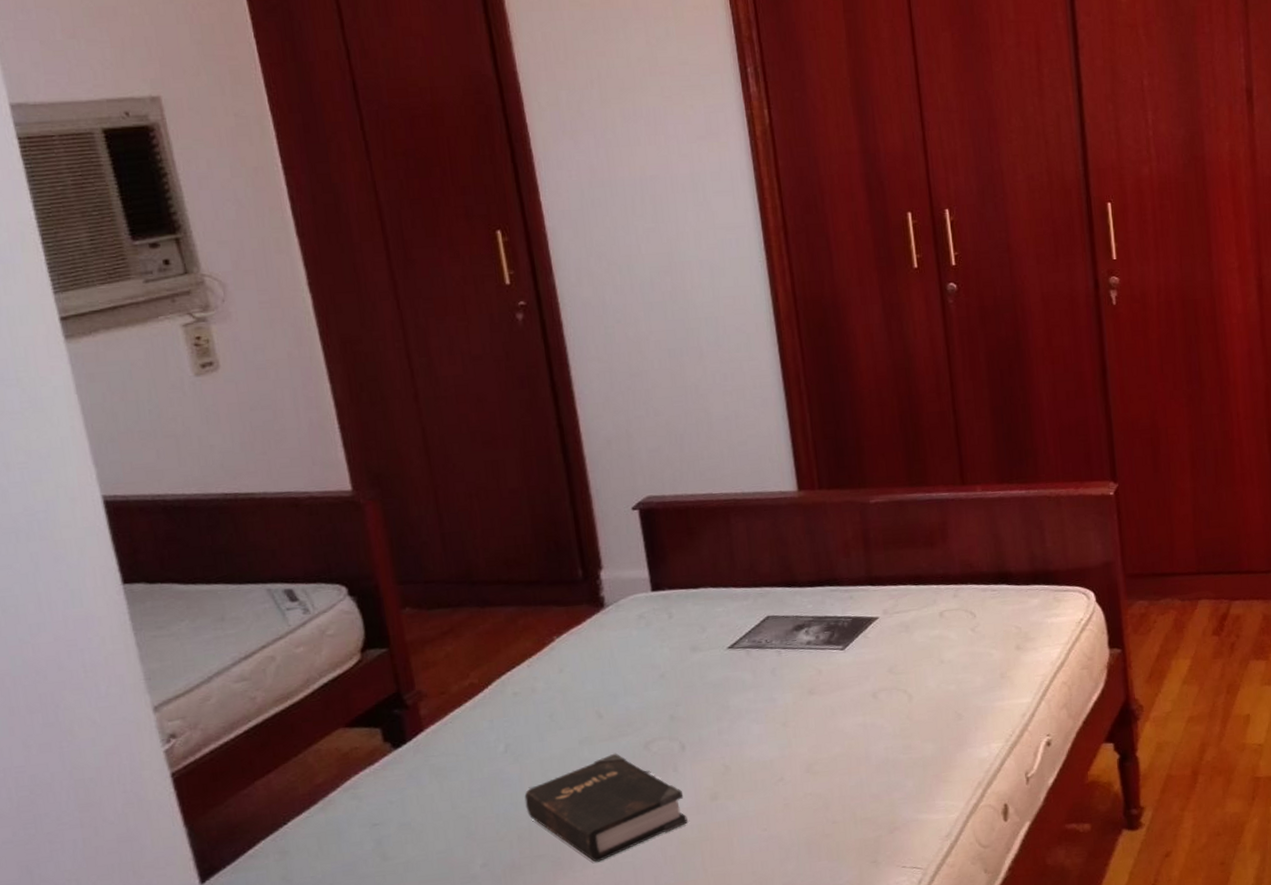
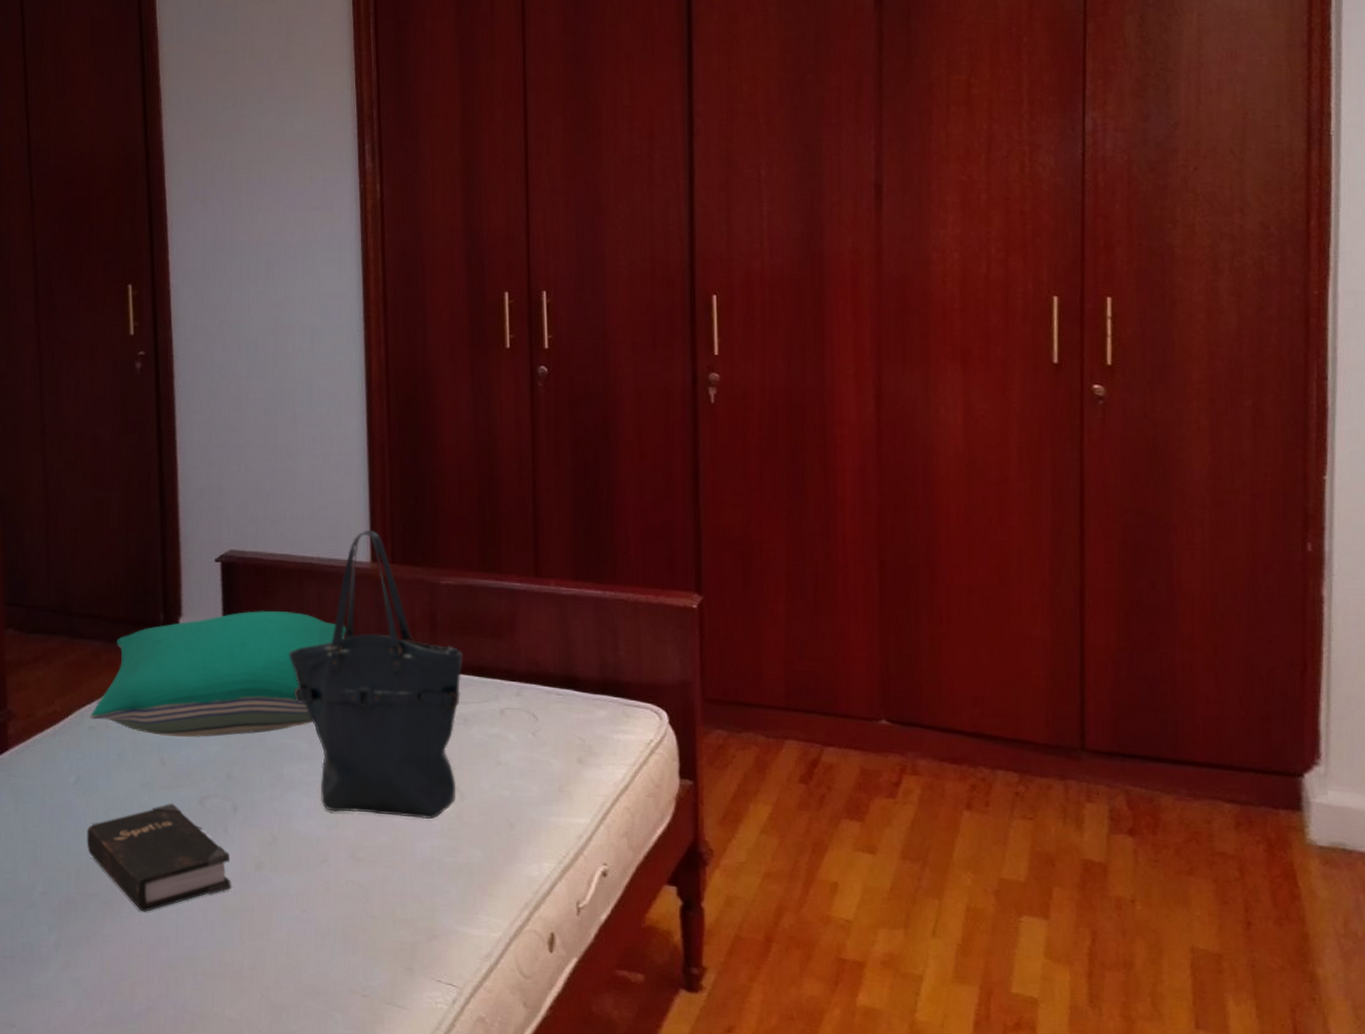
pillow: none [512,548,779,690] -> present [90,611,346,738]
tote bag: none [721,459,905,733] -> present [288,529,463,819]

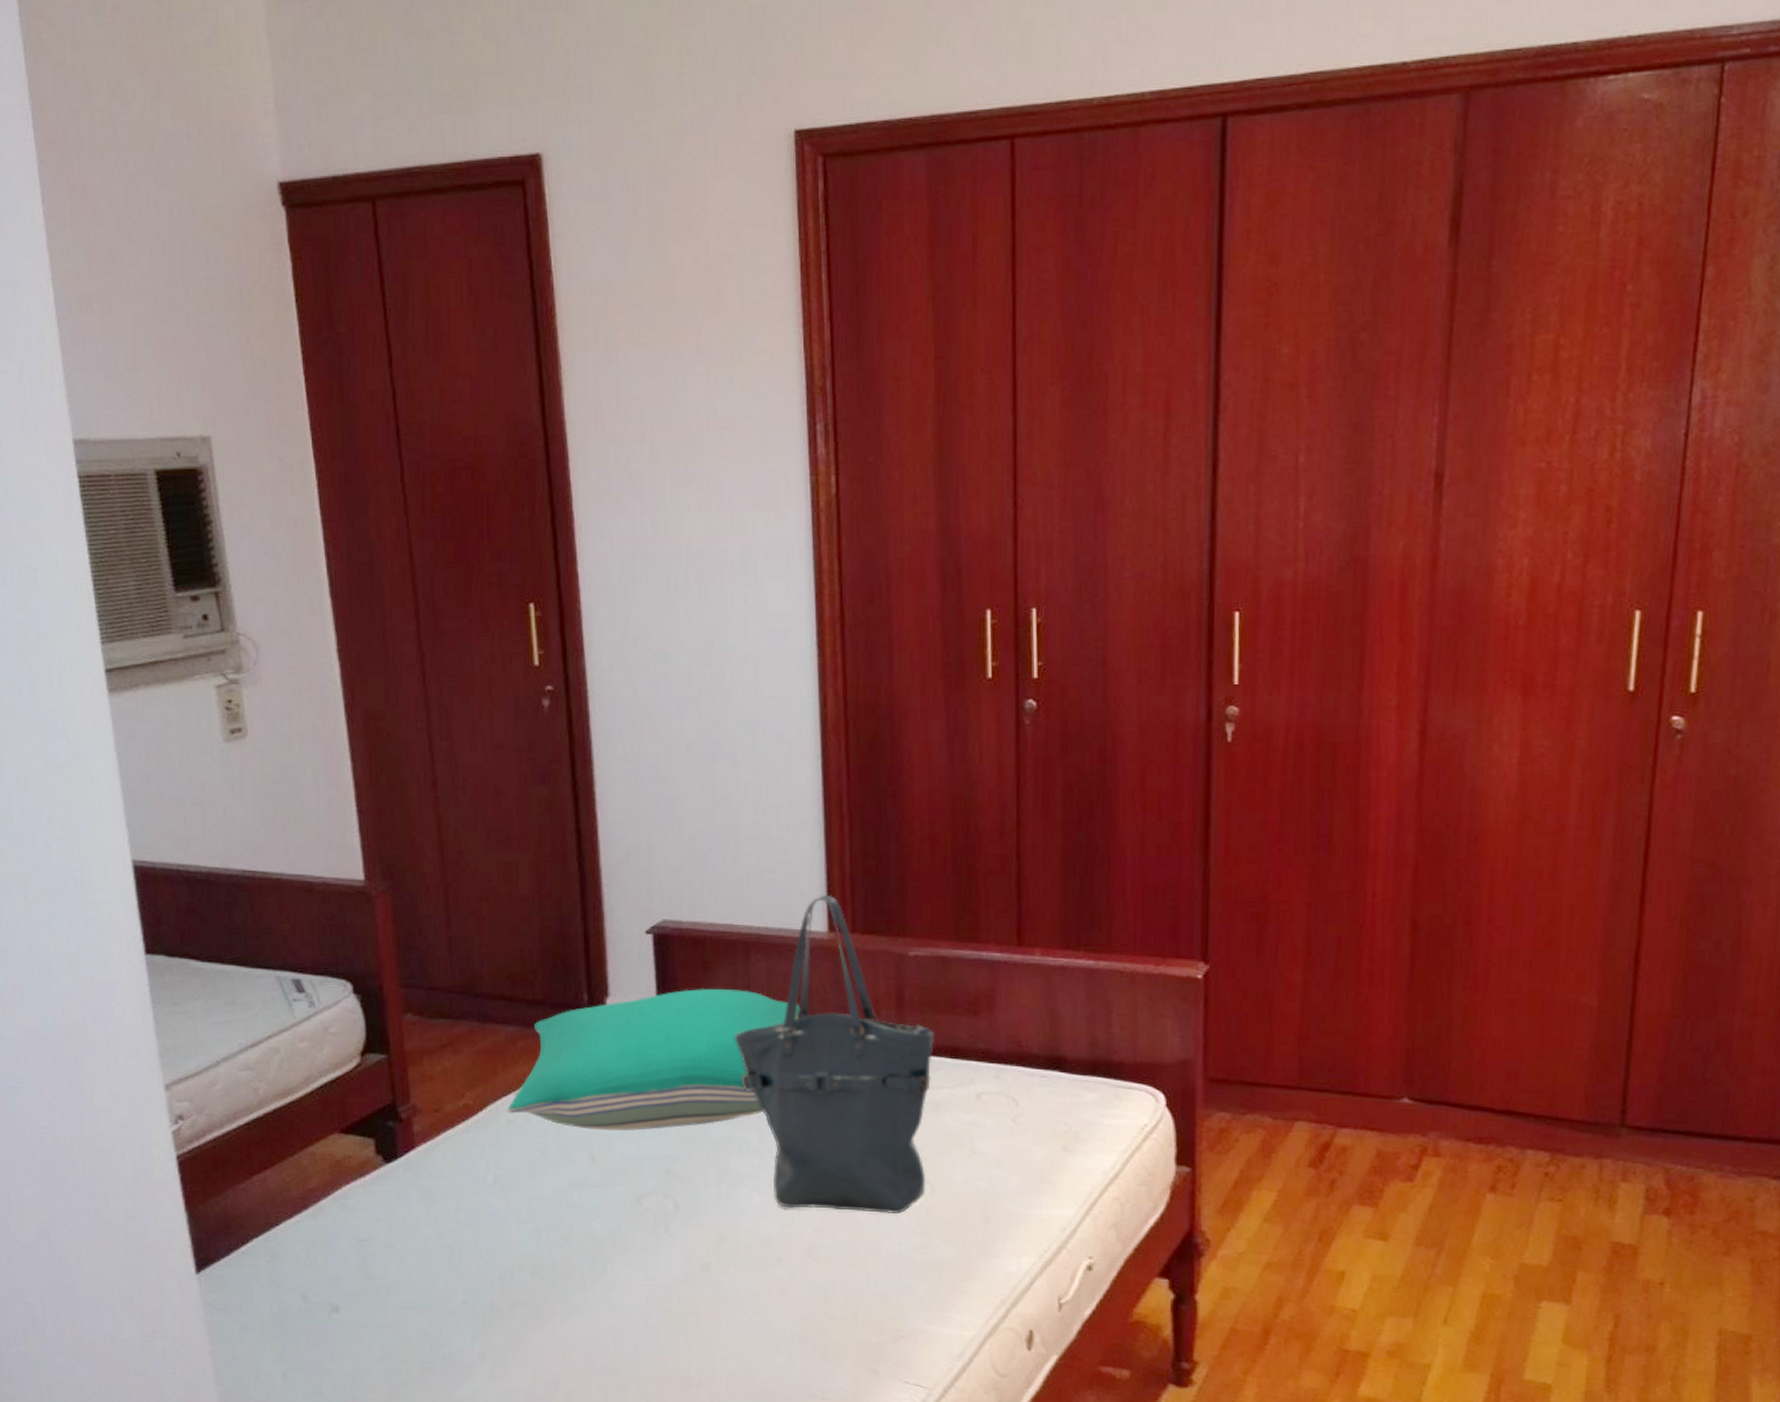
hardback book: present [86,803,231,912] -> none [509,1202,675,1318]

